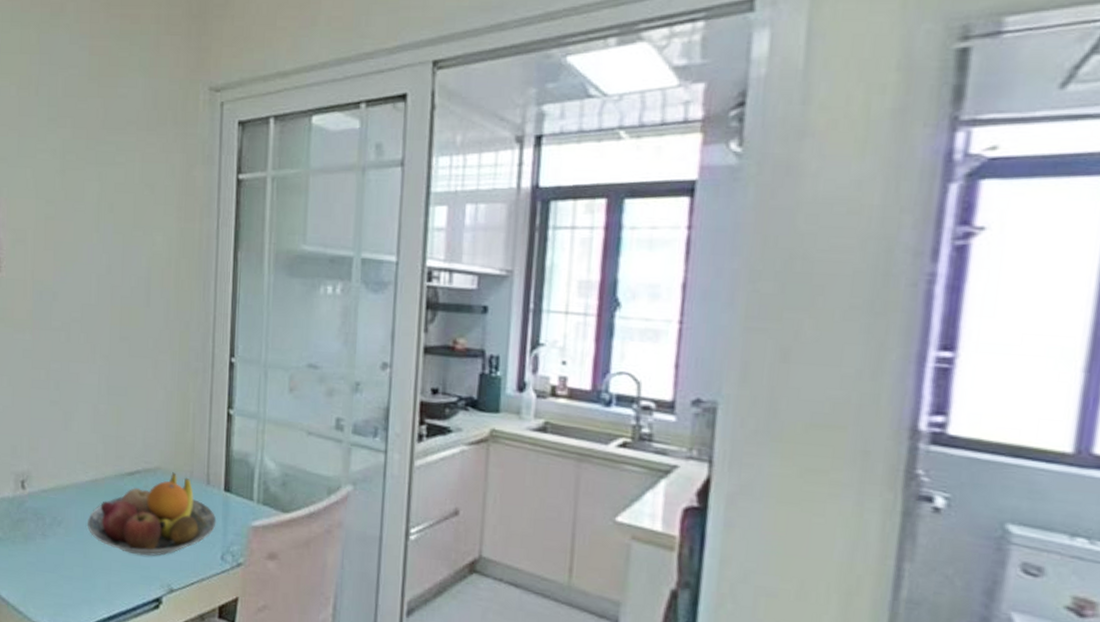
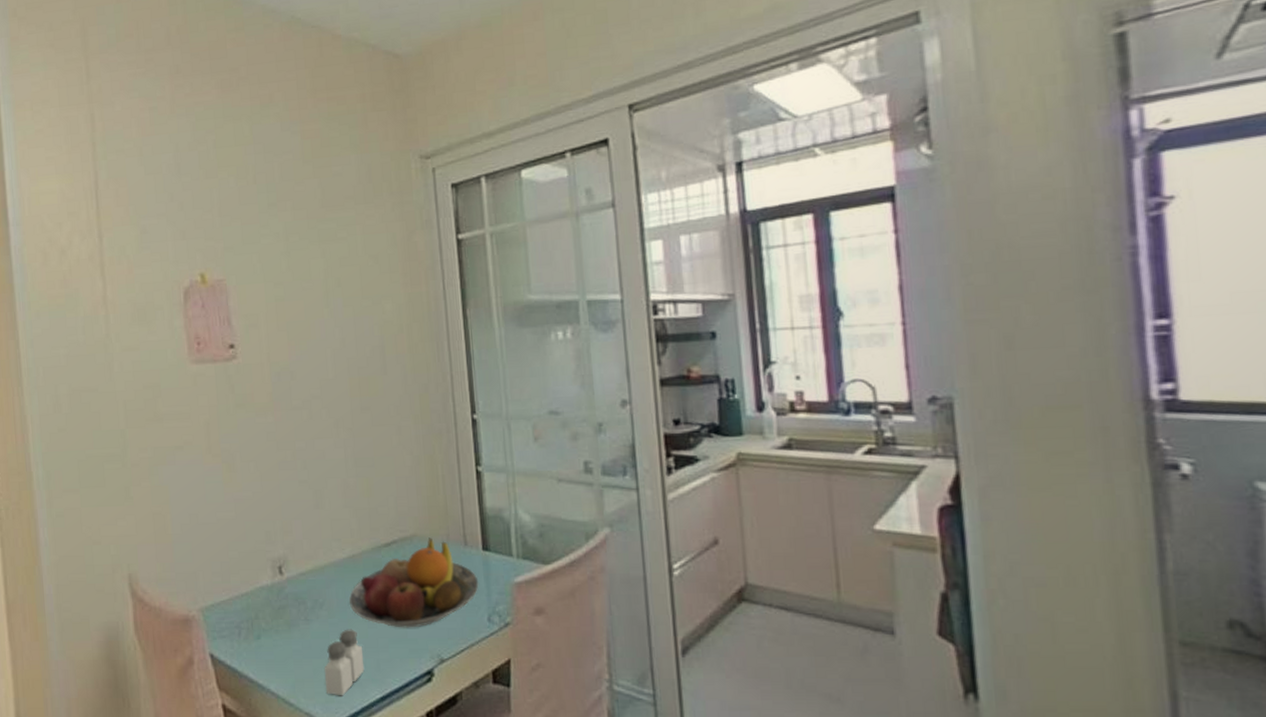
salt and pepper shaker: none [55,549,96,611] -> present [324,629,365,696]

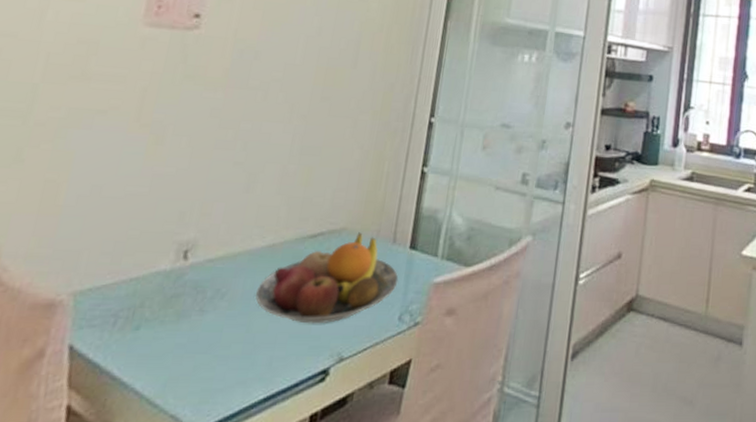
salt and pepper shaker: present [324,629,365,696] -> none [202,322,258,397]

